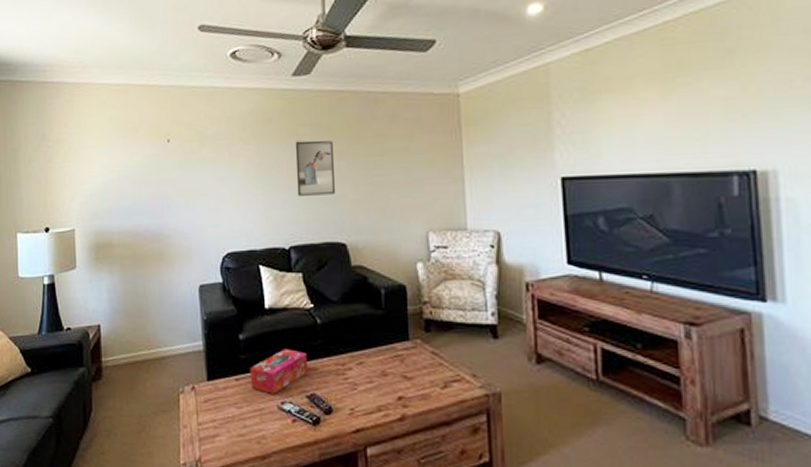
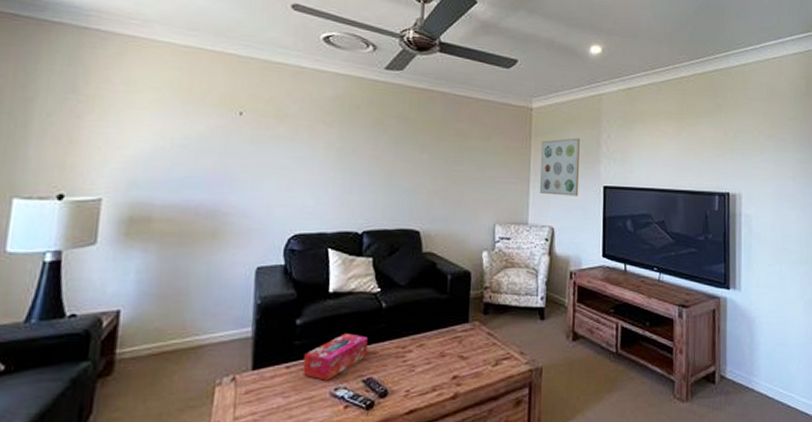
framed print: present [295,140,335,196] -> none [376,131,417,185]
wall art: none [474,122,529,194] -> present [539,138,580,196]

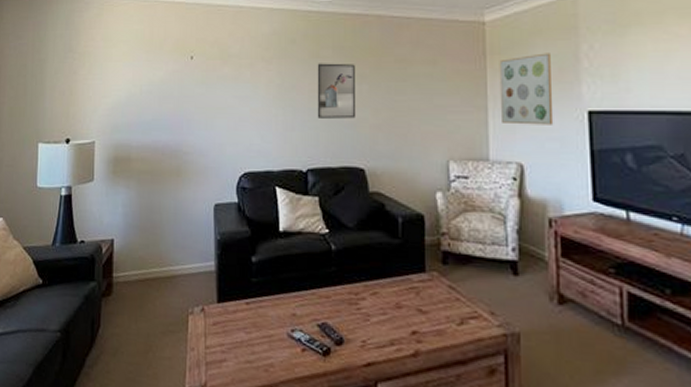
tissue box: present [302,333,368,380] -> none [261,274,320,321]
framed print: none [376,131,417,185] -> present [317,63,355,119]

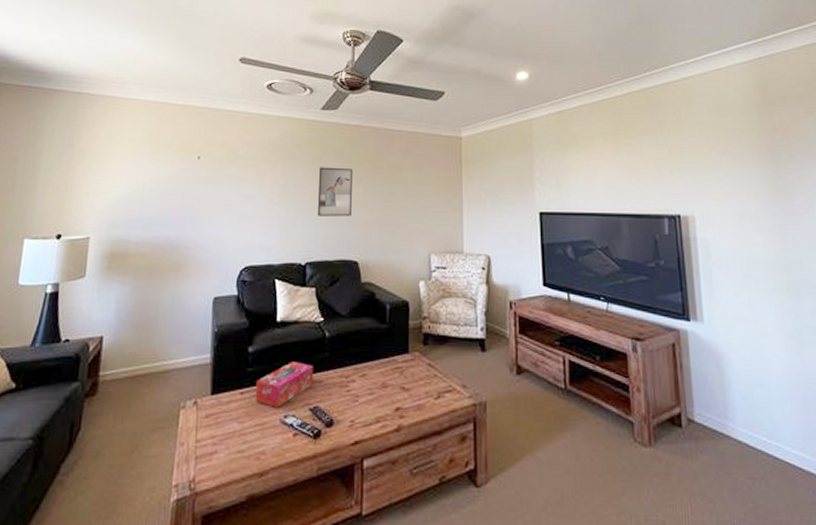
tissue box: none [261,274,320,321] -> present [255,361,313,407]
wall art: present [499,53,554,125] -> none [472,164,514,224]

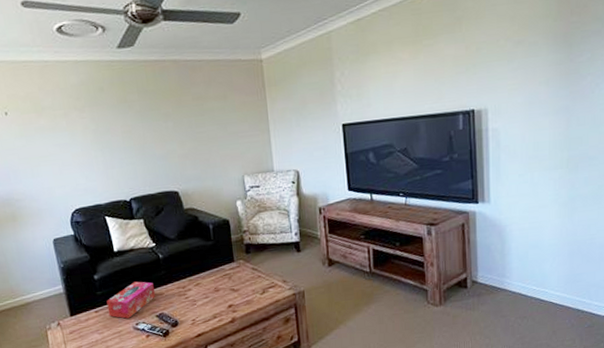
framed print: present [317,167,353,217] -> none [126,105,165,155]

